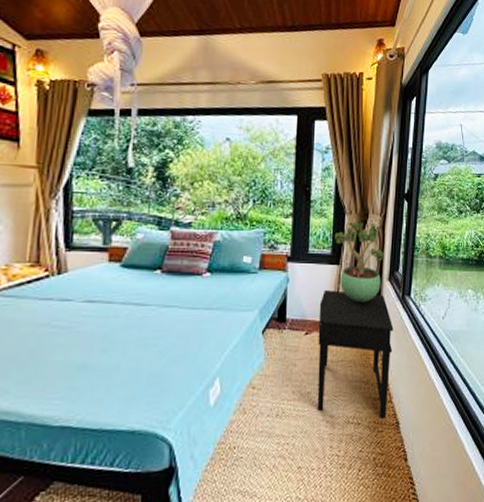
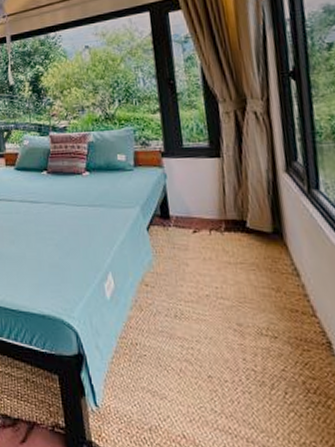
side table: present [317,290,394,419] -> none [204,185,312,336]
potted plant: present [335,221,384,303] -> none [210,108,277,198]

